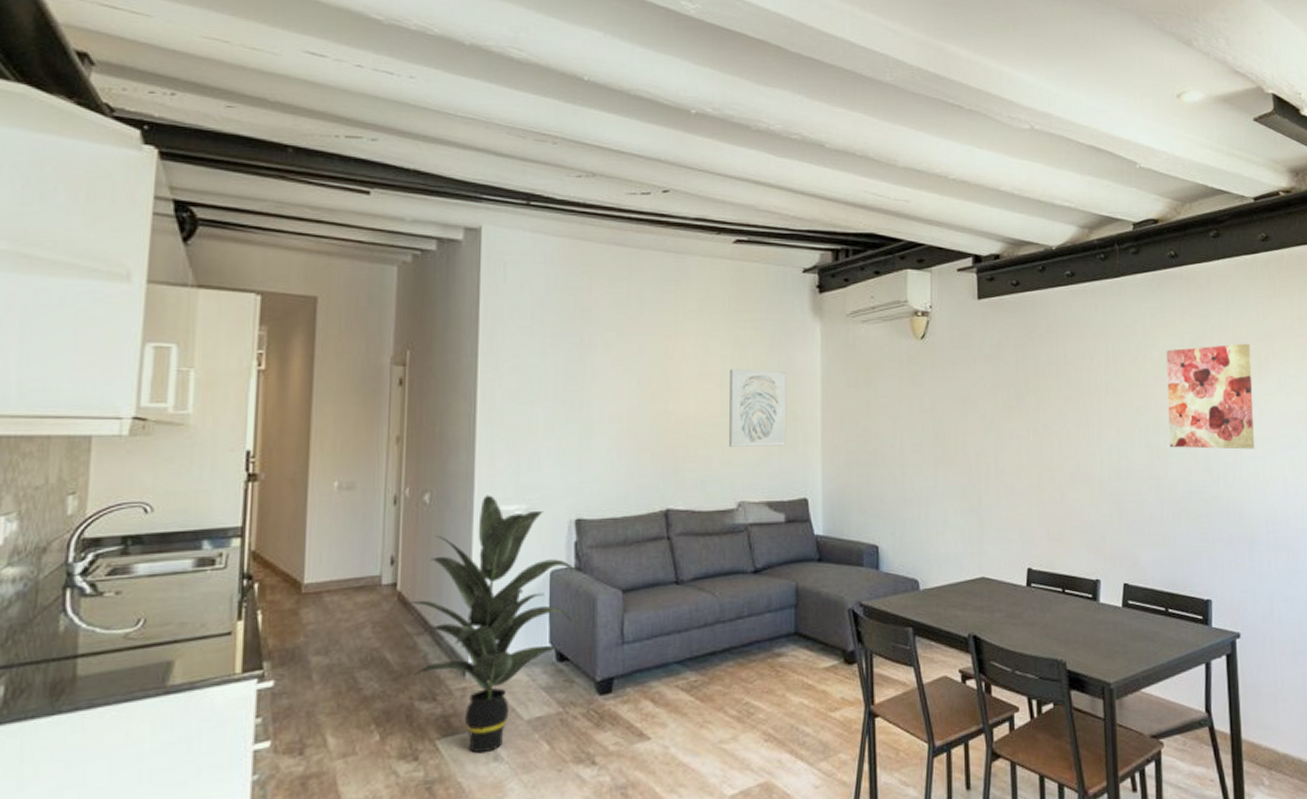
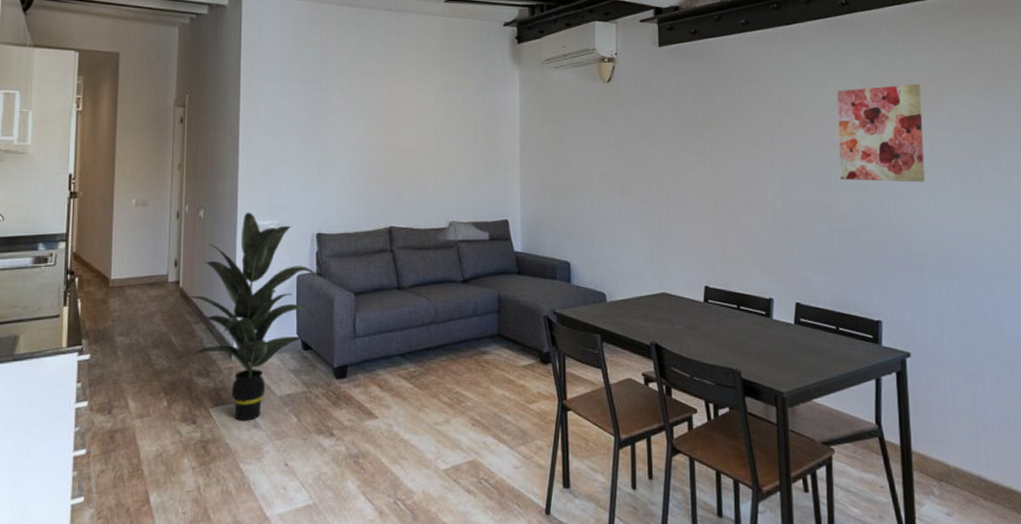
wall art: present [728,369,787,447] -> none [441,109,490,175]

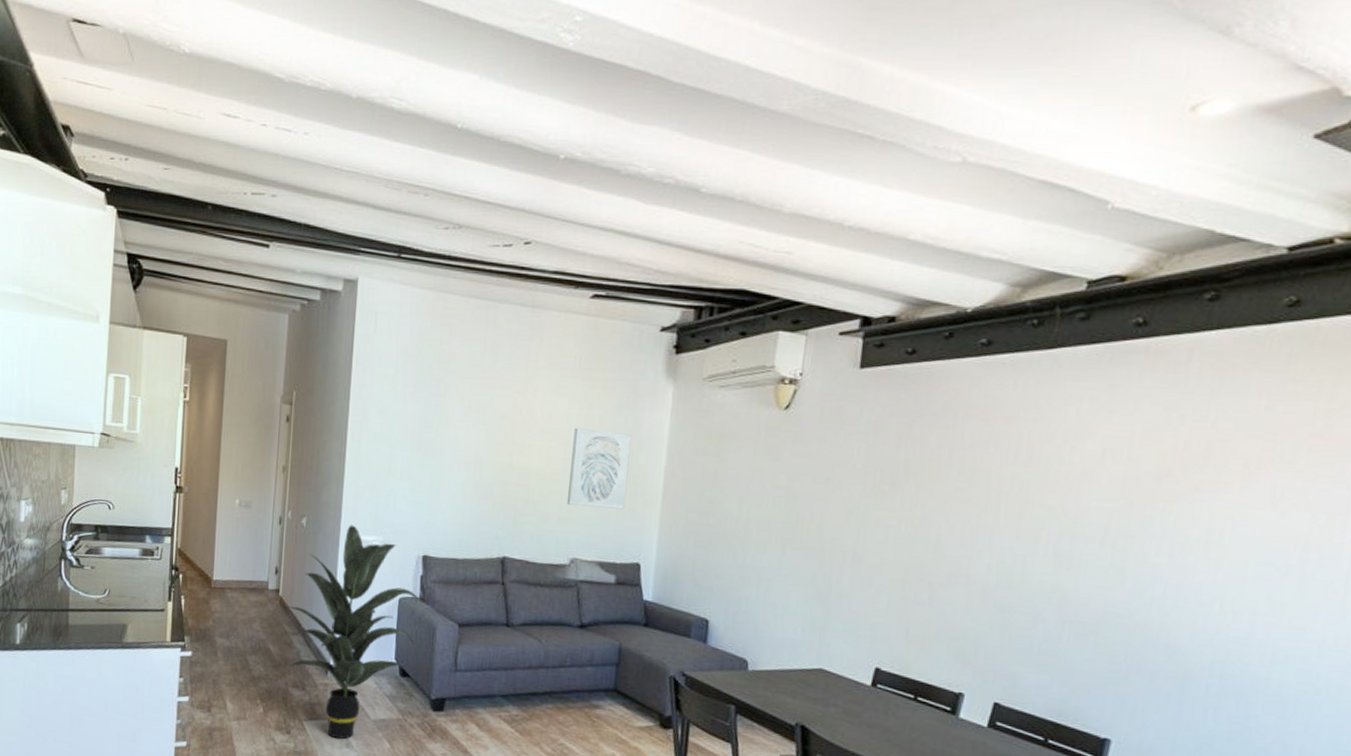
wall art: none [441,109,490,175] -> present [566,427,632,509]
wall art: present [837,84,925,182] -> none [1088,440,1237,574]

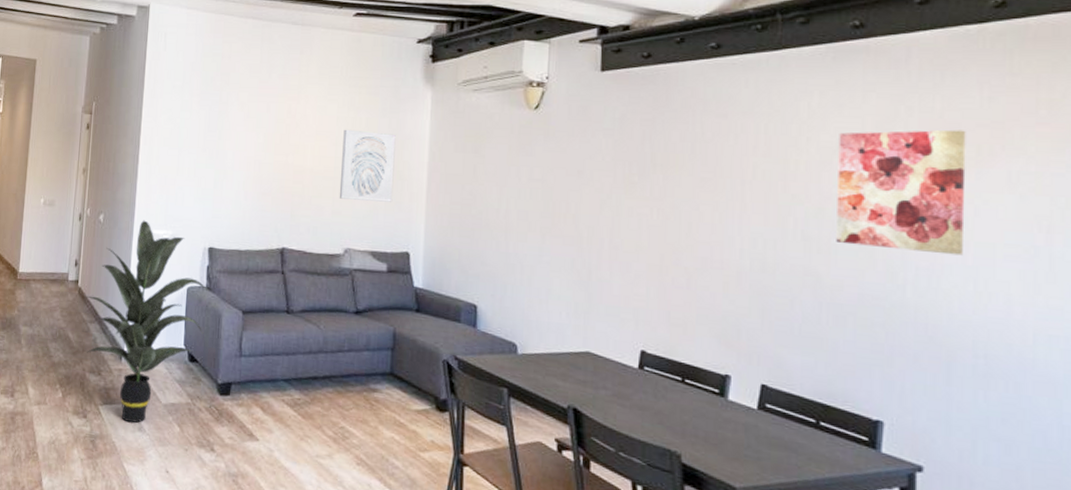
wall art: none [1088,440,1237,574] -> present [836,129,966,256]

